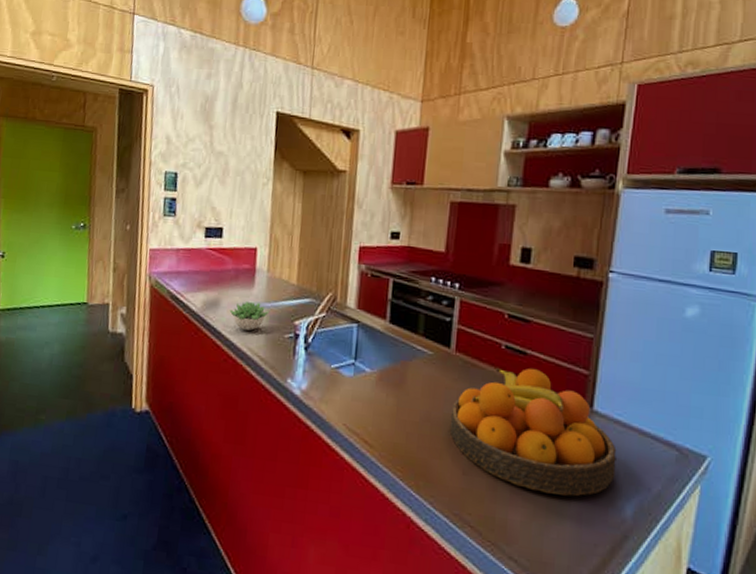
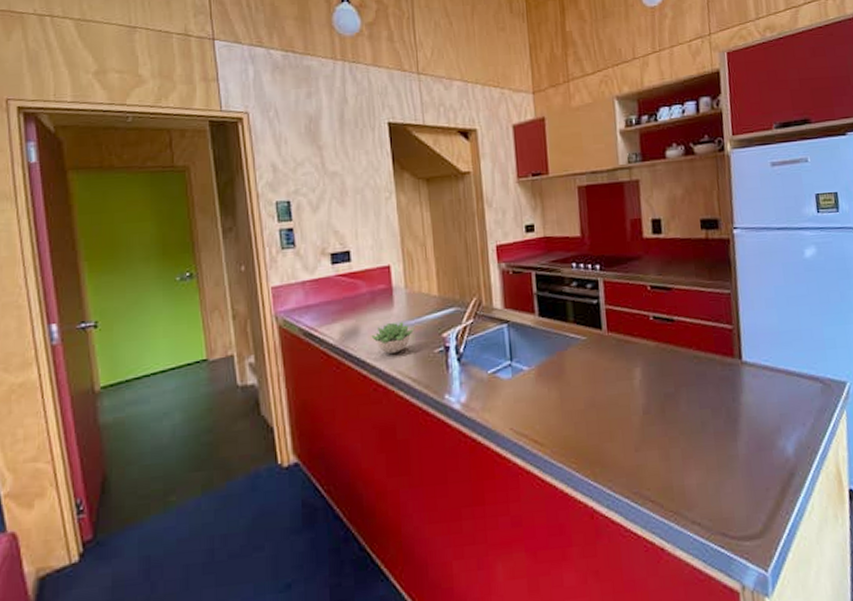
fruit bowl: present [450,368,617,496] -> none [613,332,773,452]

